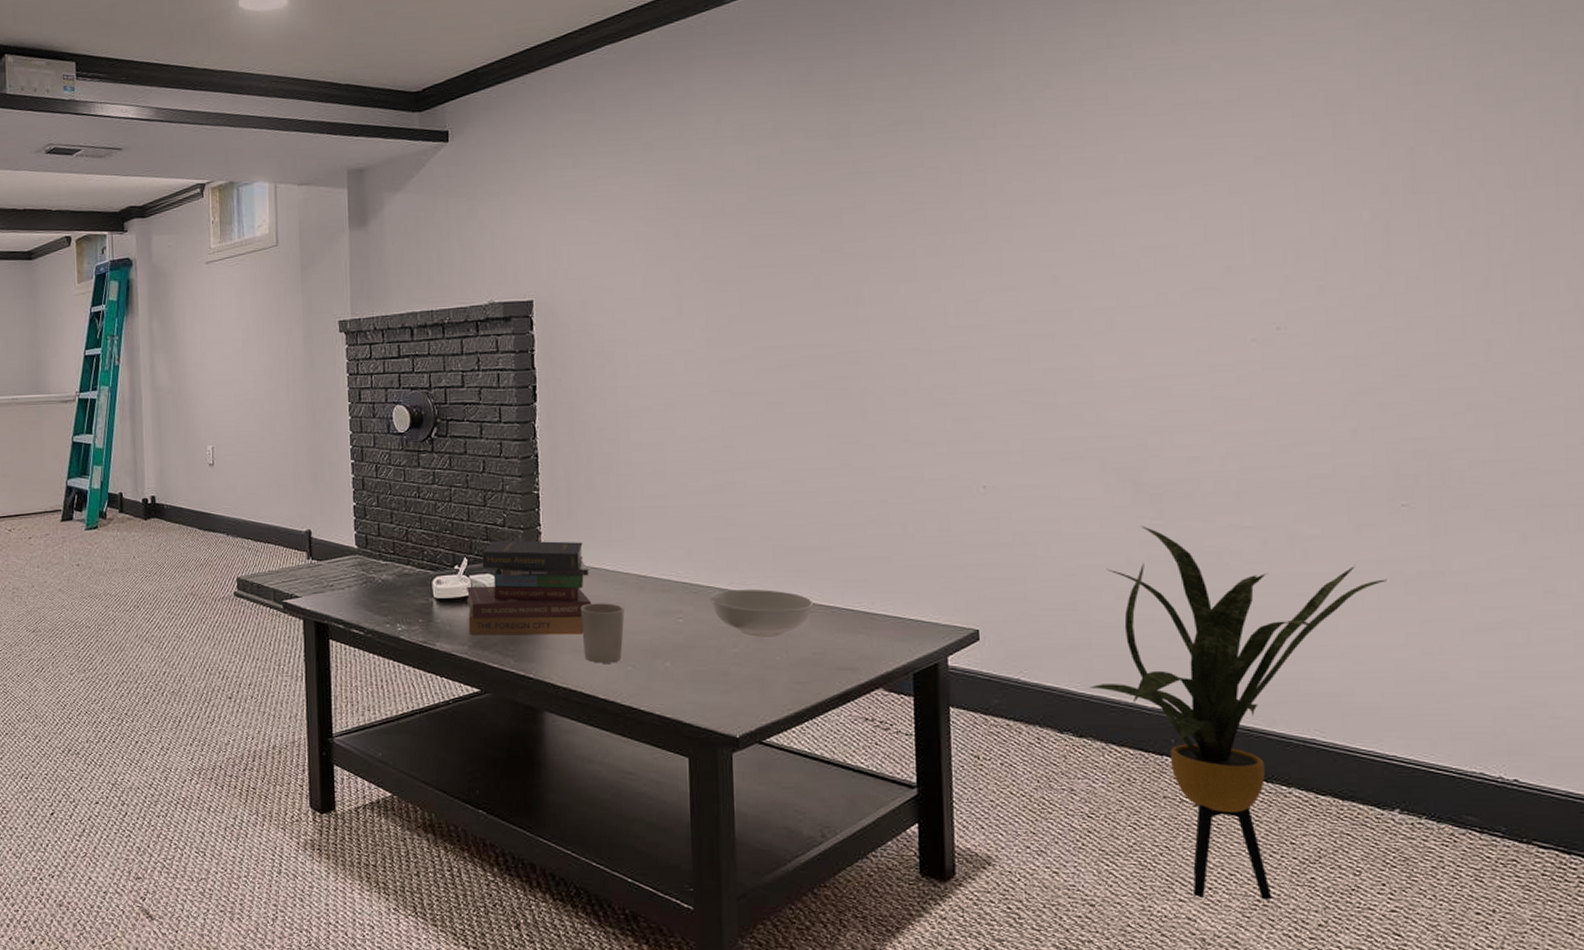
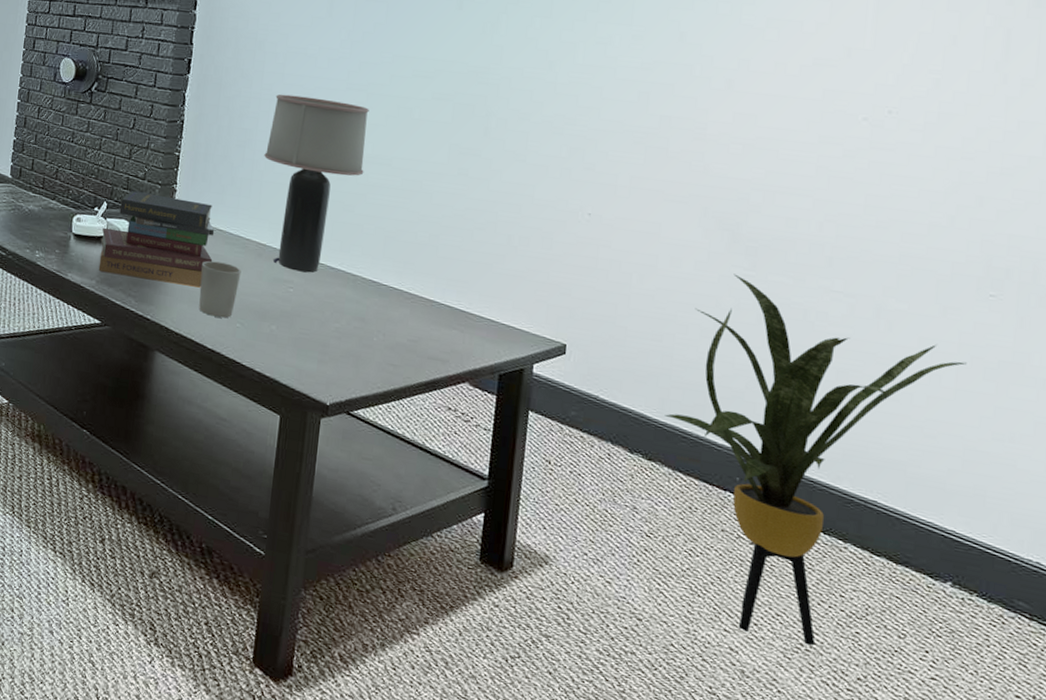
table lamp: none [631,407,741,599] -> present [264,94,369,273]
bowl: present [710,590,814,637] -> none [321,269,416,320]

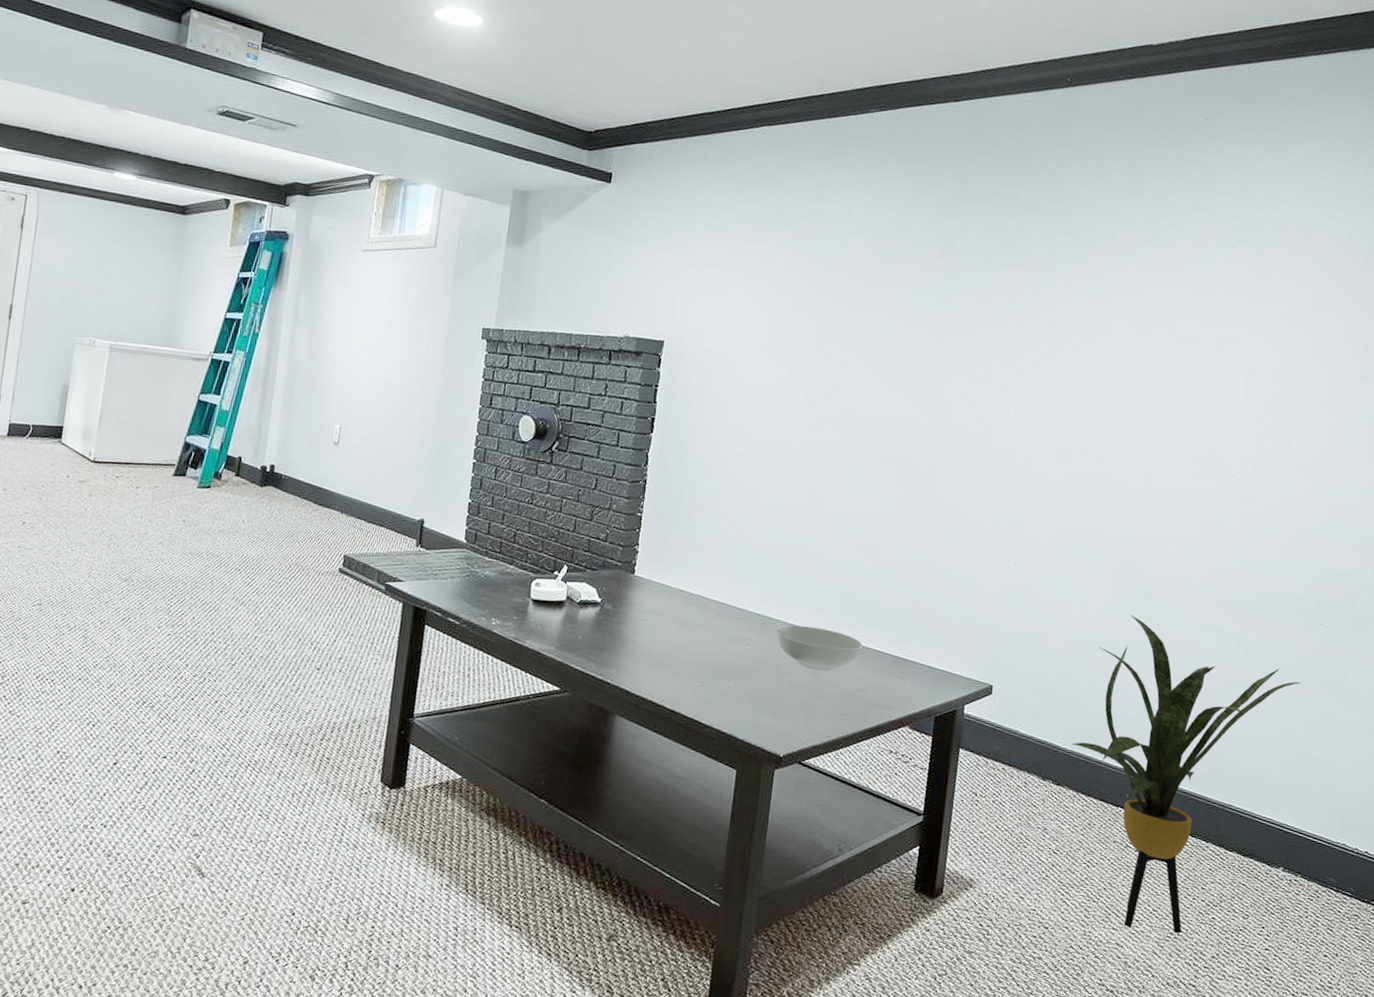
books: present [99,191,215,288] -> none [559,553,676,649]
mug: present [199,260,242,318] -> none [659,621,702,678]
table lamp: present [264,94,369,273] -> none [725,453,825,630]
bowl: none [321,269,416,320] -> present [777,625,863,672]

